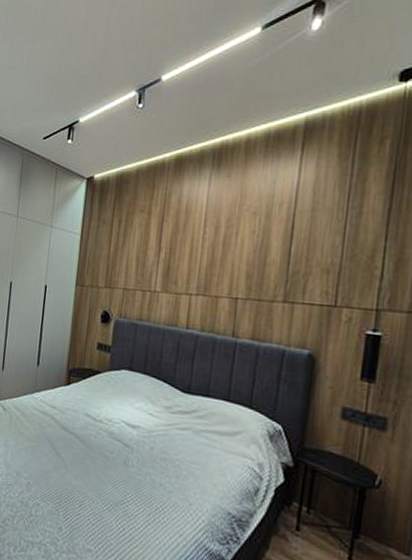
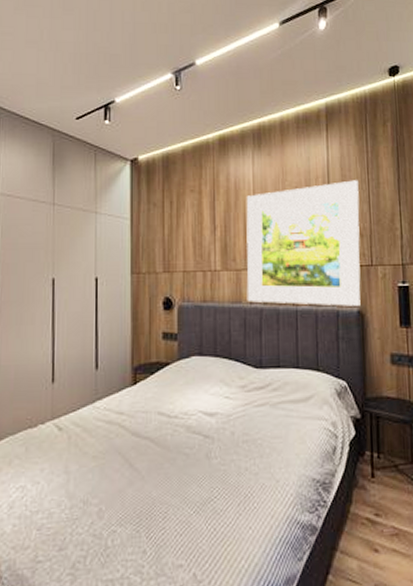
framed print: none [183,207,334,349] -> present [246,180,361,306]

